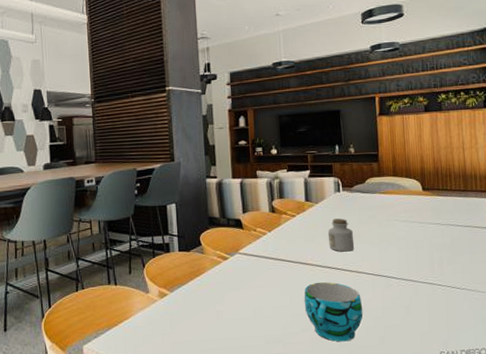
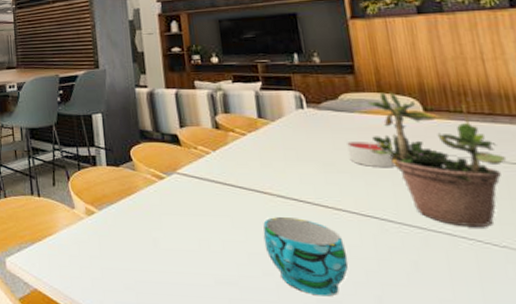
jar: present [327,218,354,252] -> none [290,141,328,182]
candle: none [369,216,401,237] -> present [347,142,396,168]
potted plant: none [384,175,471,277] -> present [367,91,507,228]

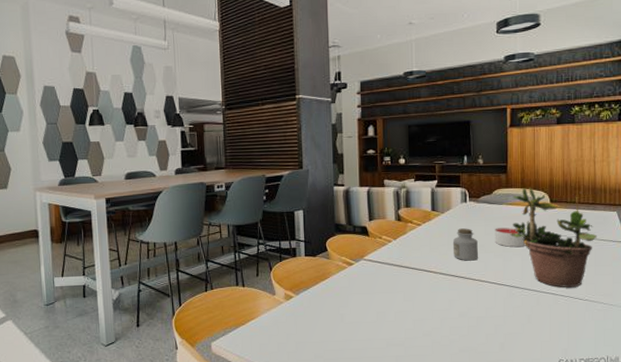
cup: present [263,217,349,297] -> none [426,290,485,347]
jar: none [290,141,328,182] -> present [452,228,478,261]

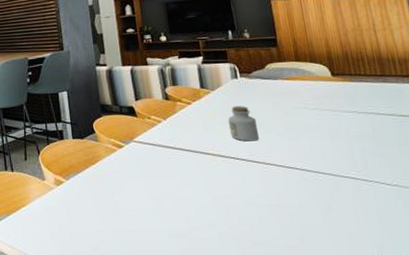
candle: present [495,227,526,248] -> none [273,104,311,126]
potted plant: present [510,187,598,288] -> none [288,59,395,171]

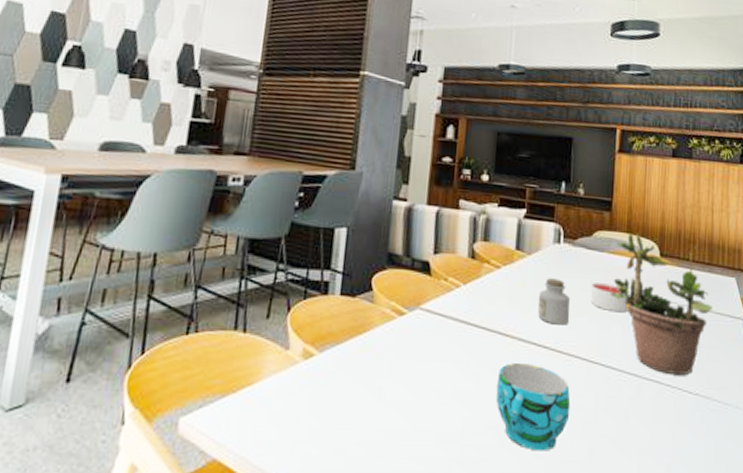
cup: none [207,174,277,240] -> present [495,363,571,451]
candle: none [273,104,311,126] -> present [591,283,629,313]
potted plant: none [288,59,395,171] -> present [609,232,713,376]

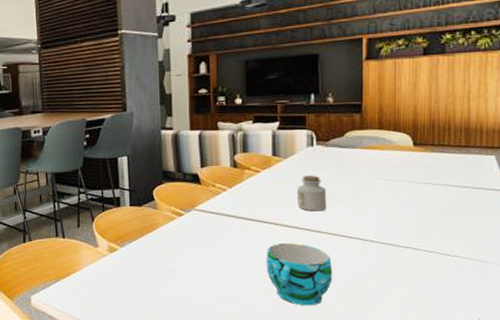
candle: present [591,283,629,313] -> none [346,174,383,197]
potted plant: present [609,232,713,376] -> none [364,128,471,243]

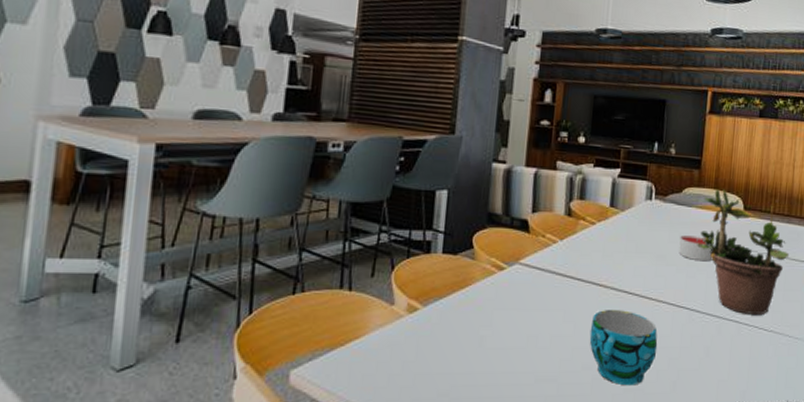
jar: present [296,175,326,212] -> none [629,232,659,275]
candle: none [346,174,383,197] -> present [679,235,714,262]
potted plant: none [364,128,471,243] -> present [696,188,790,316]

